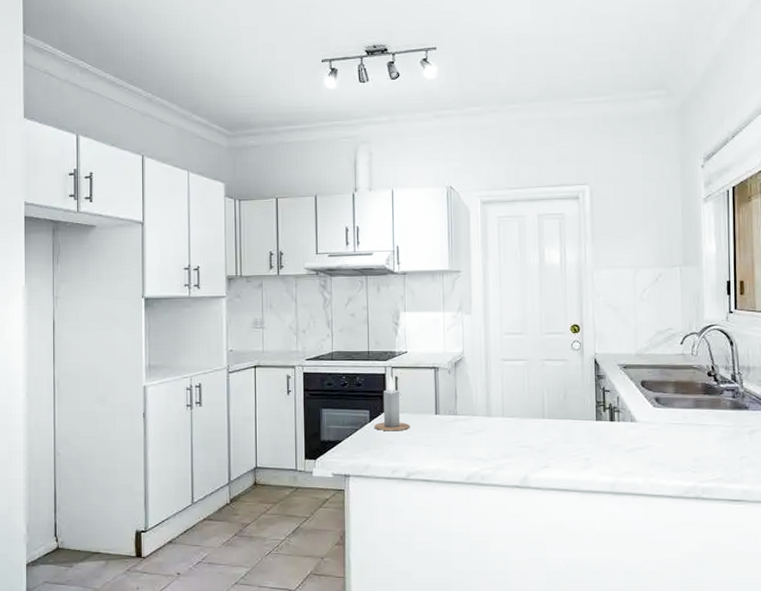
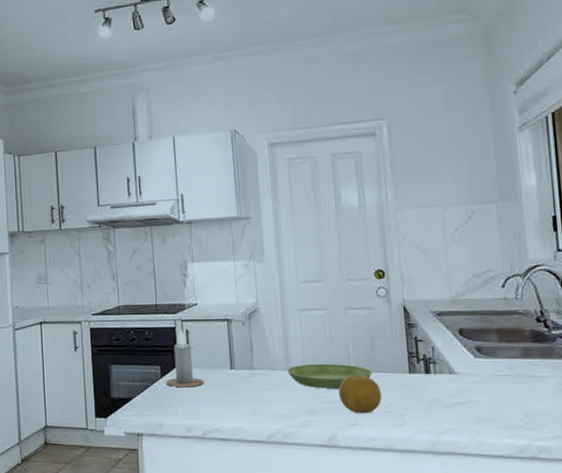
saucer: none [488,410,564,434] -> present [287,363,372,389]
fruit: none [533,421,571,457] -> present [339,374,382,414]

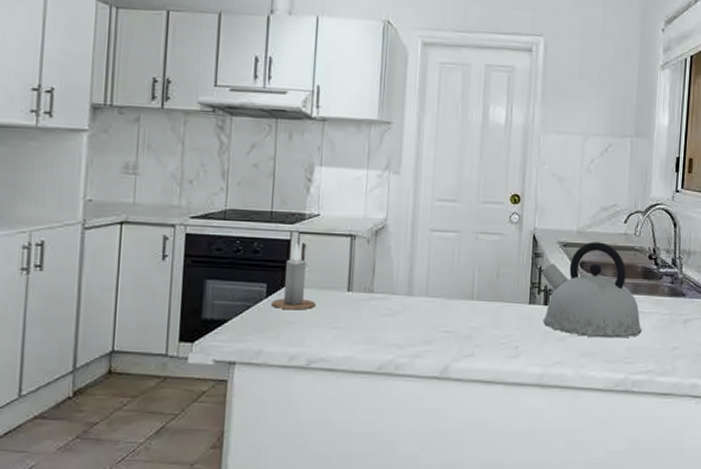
saucer: present [287,363,372,389] -> none [409,289,494,317]
fruit: present [339,374,382,414] -> none [458,303,500,345]
kettle: none [417,308,541,404] -> present [541,242,642,338]

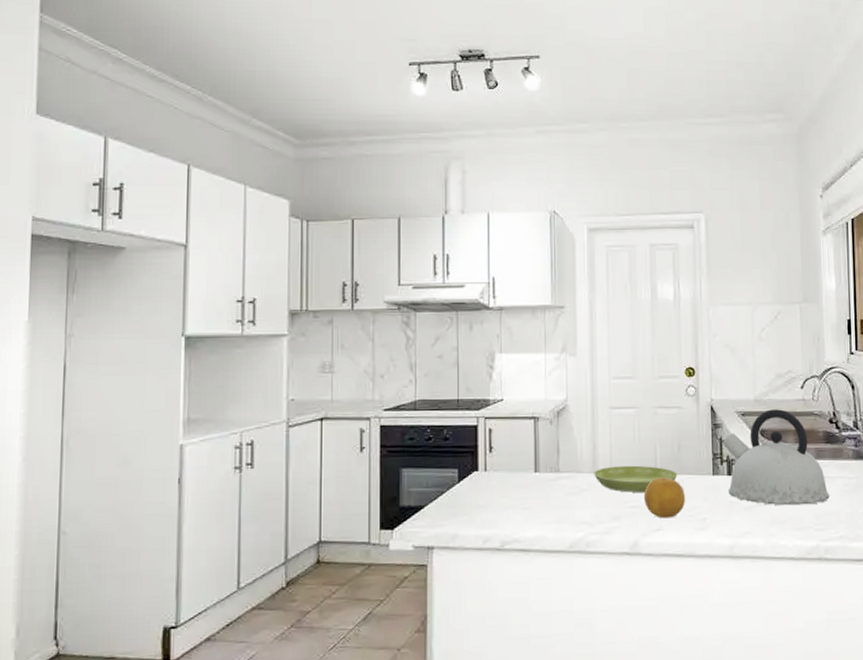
candle: present [271,243,316,310] -> none [463,428,506,494]
saucer: none [409,289,494,317] -> present [594,465,678,493]
fruit: none [458,303,500,345] -> present [644,477,686,519]

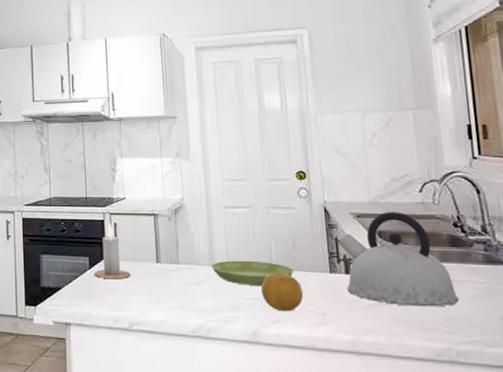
candle: none [463,428,506,494] -> present [94,223,131,280]

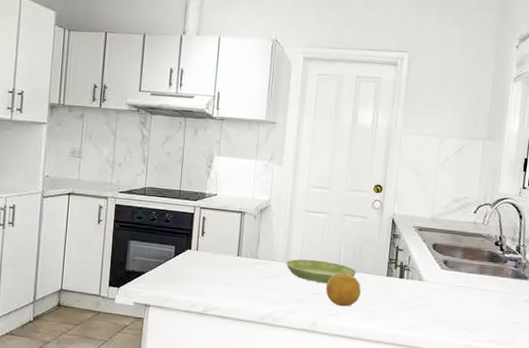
candle: present [94,223,131,280] -> none [178,216,212,269]
kettle: present [338,212,459,307] -> none [398,227,486,311]

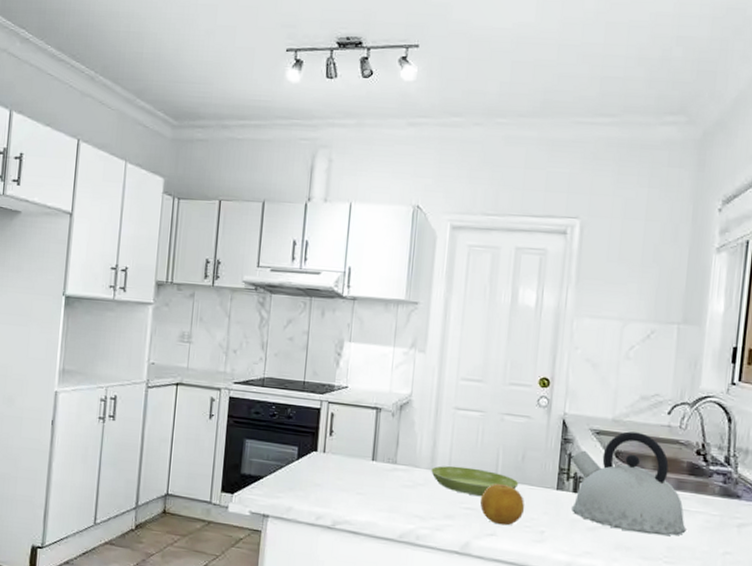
kettle: none [398,227,486,311] -> present [571,431,686,536]

